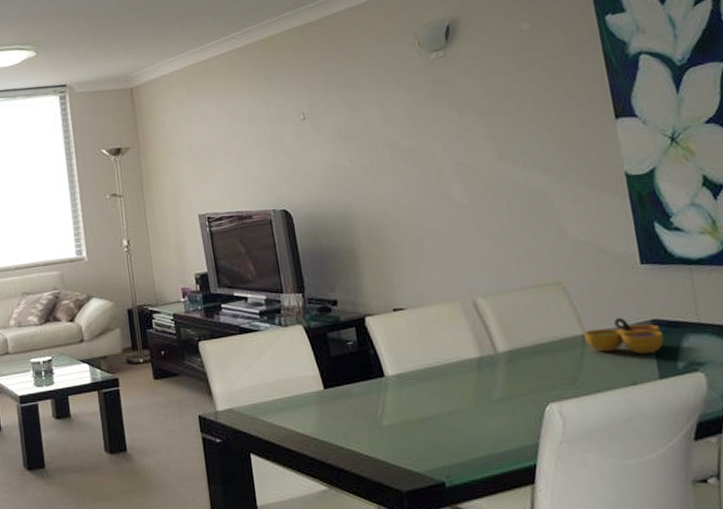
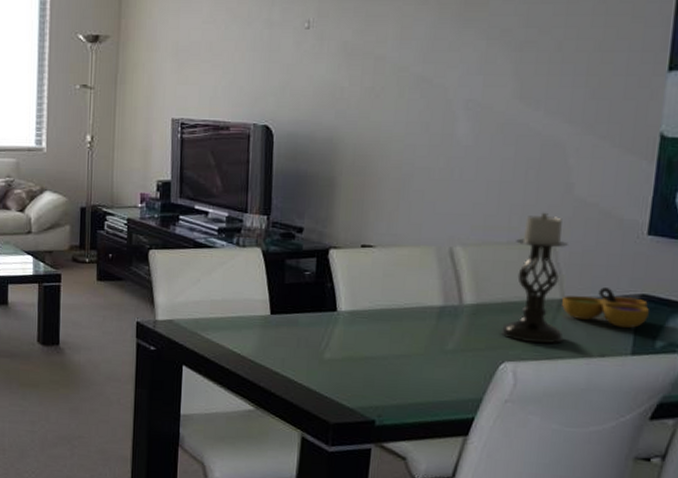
candle holder: none [529,255,596,381] -> present [501,212,568,344]

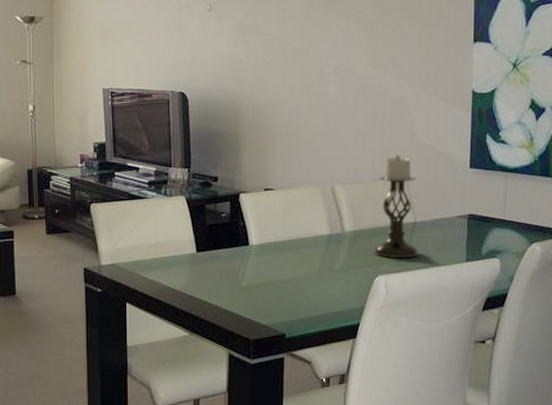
decorative bowl: present [562,287,649,329] -> none [415,211,475,242]

